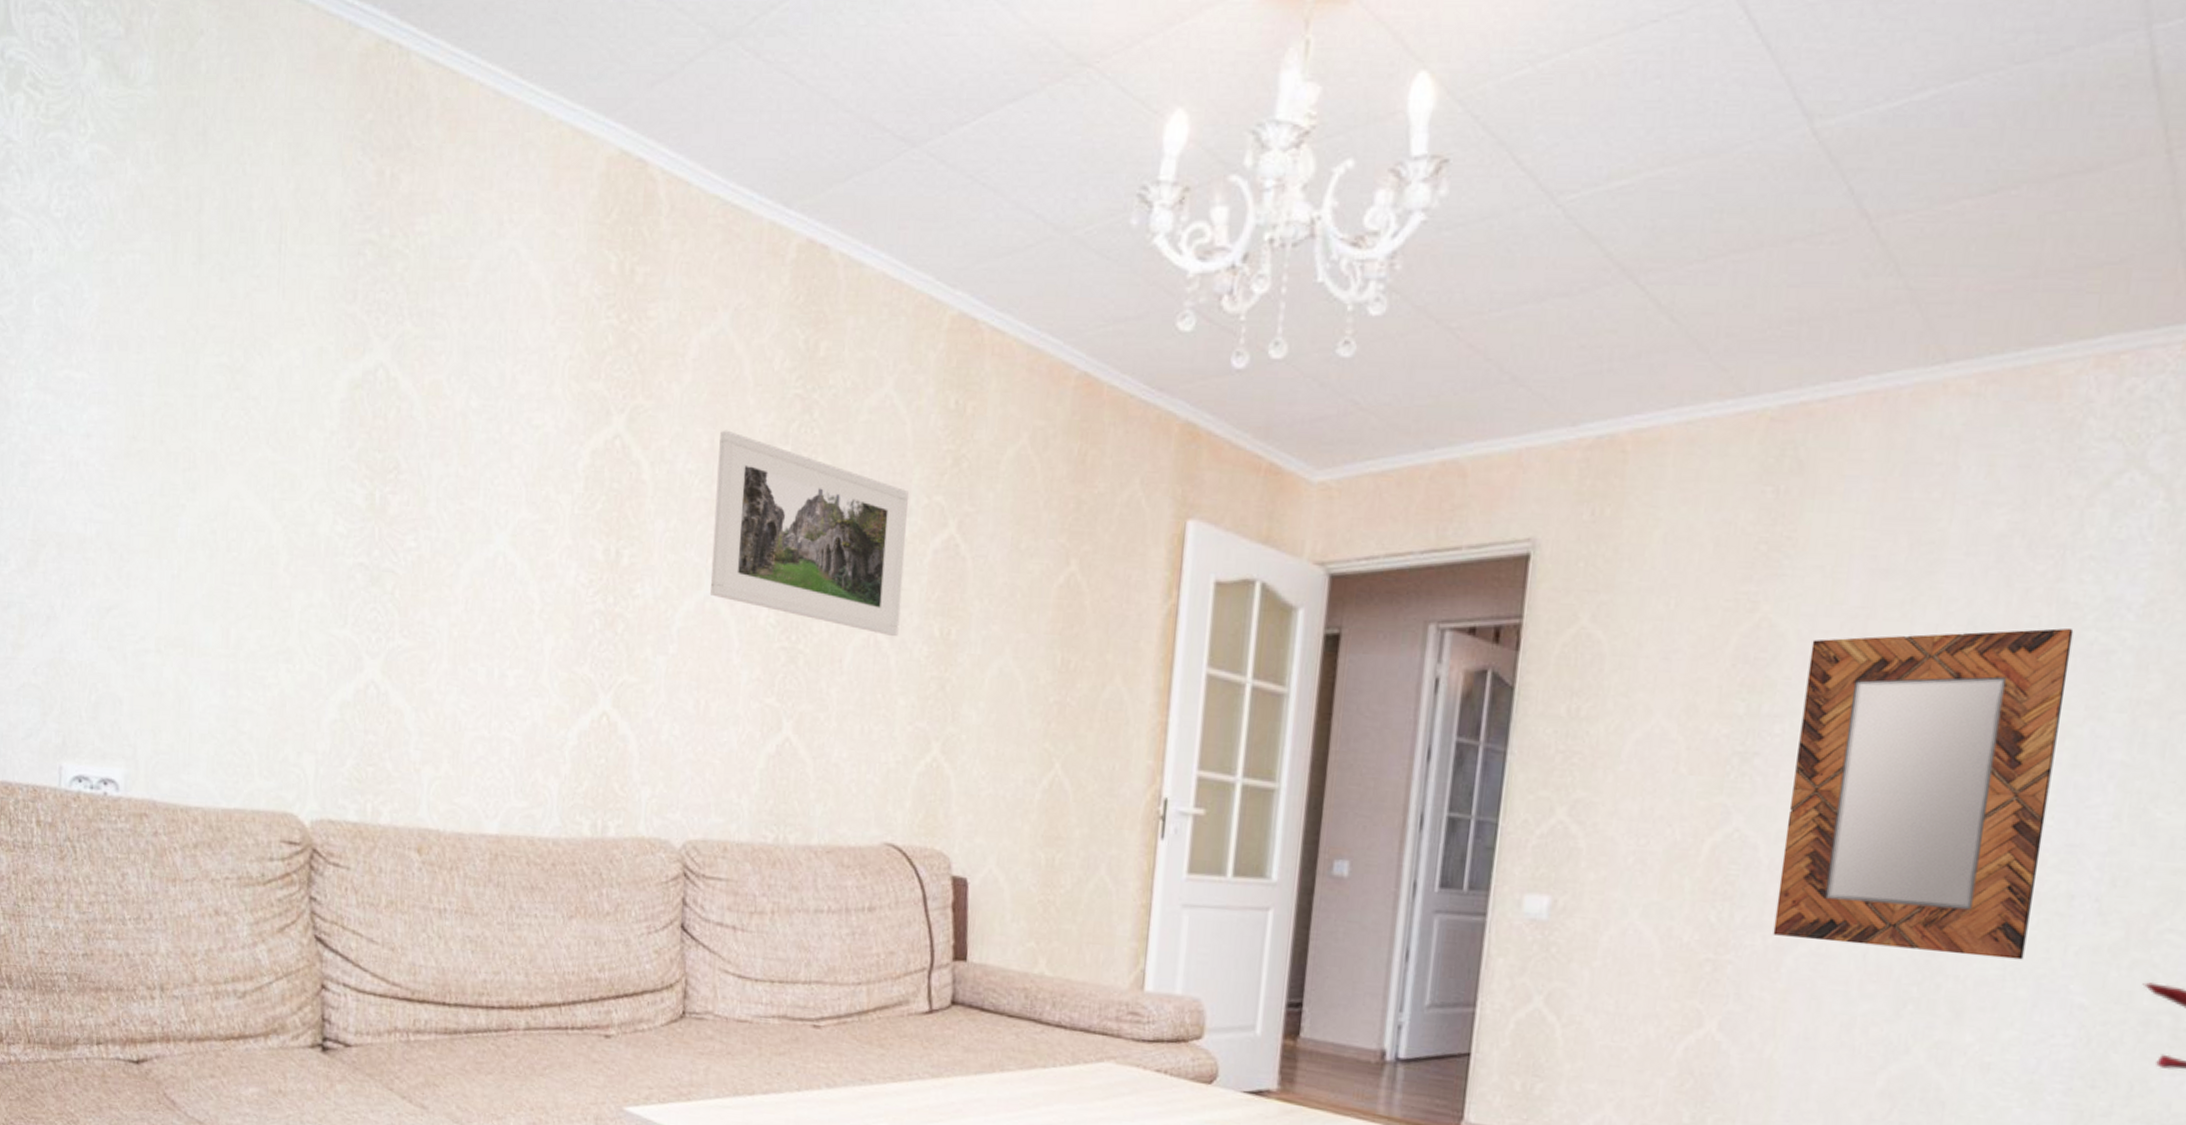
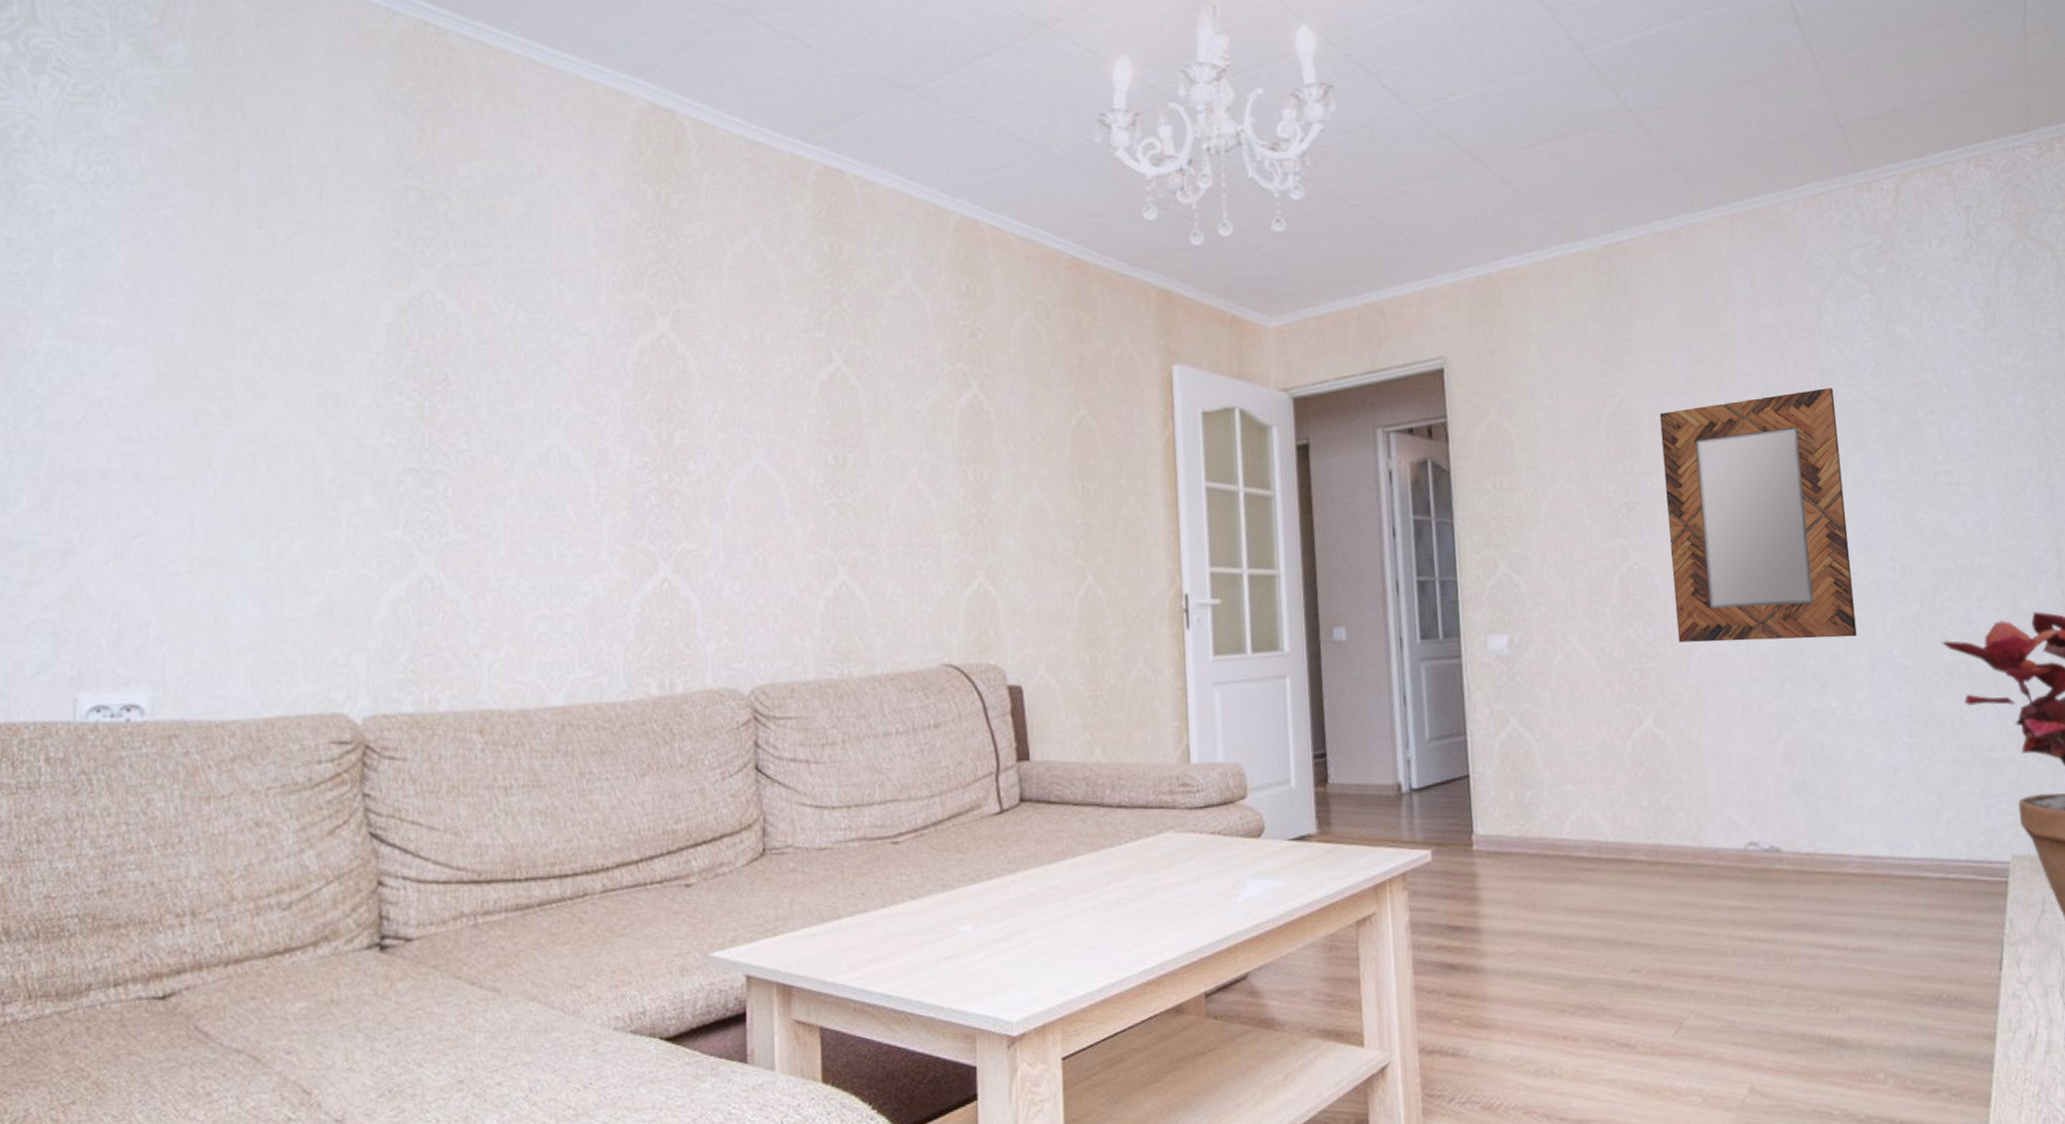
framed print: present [710,430,909,637] -> none [759,323,937,484]

